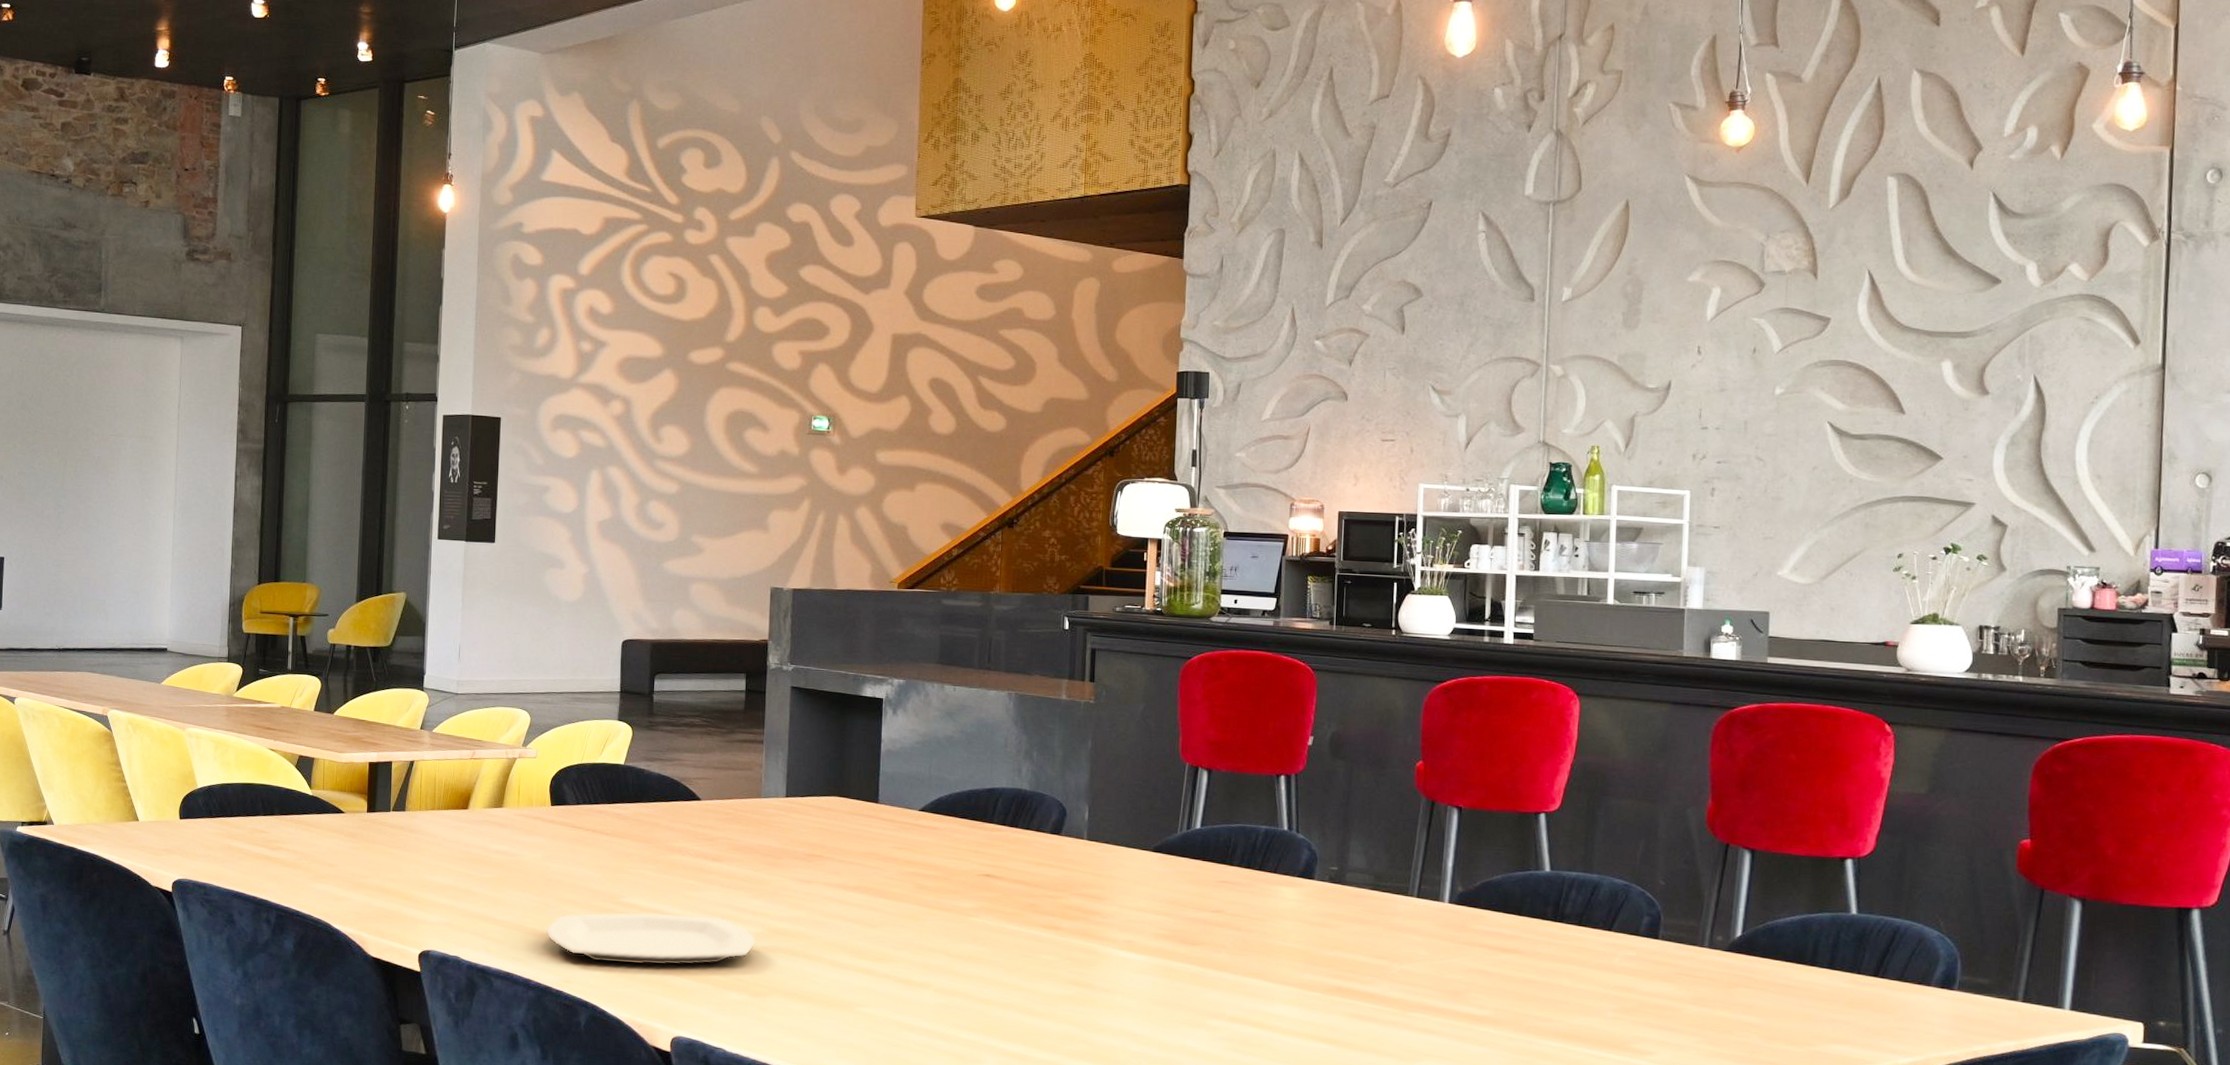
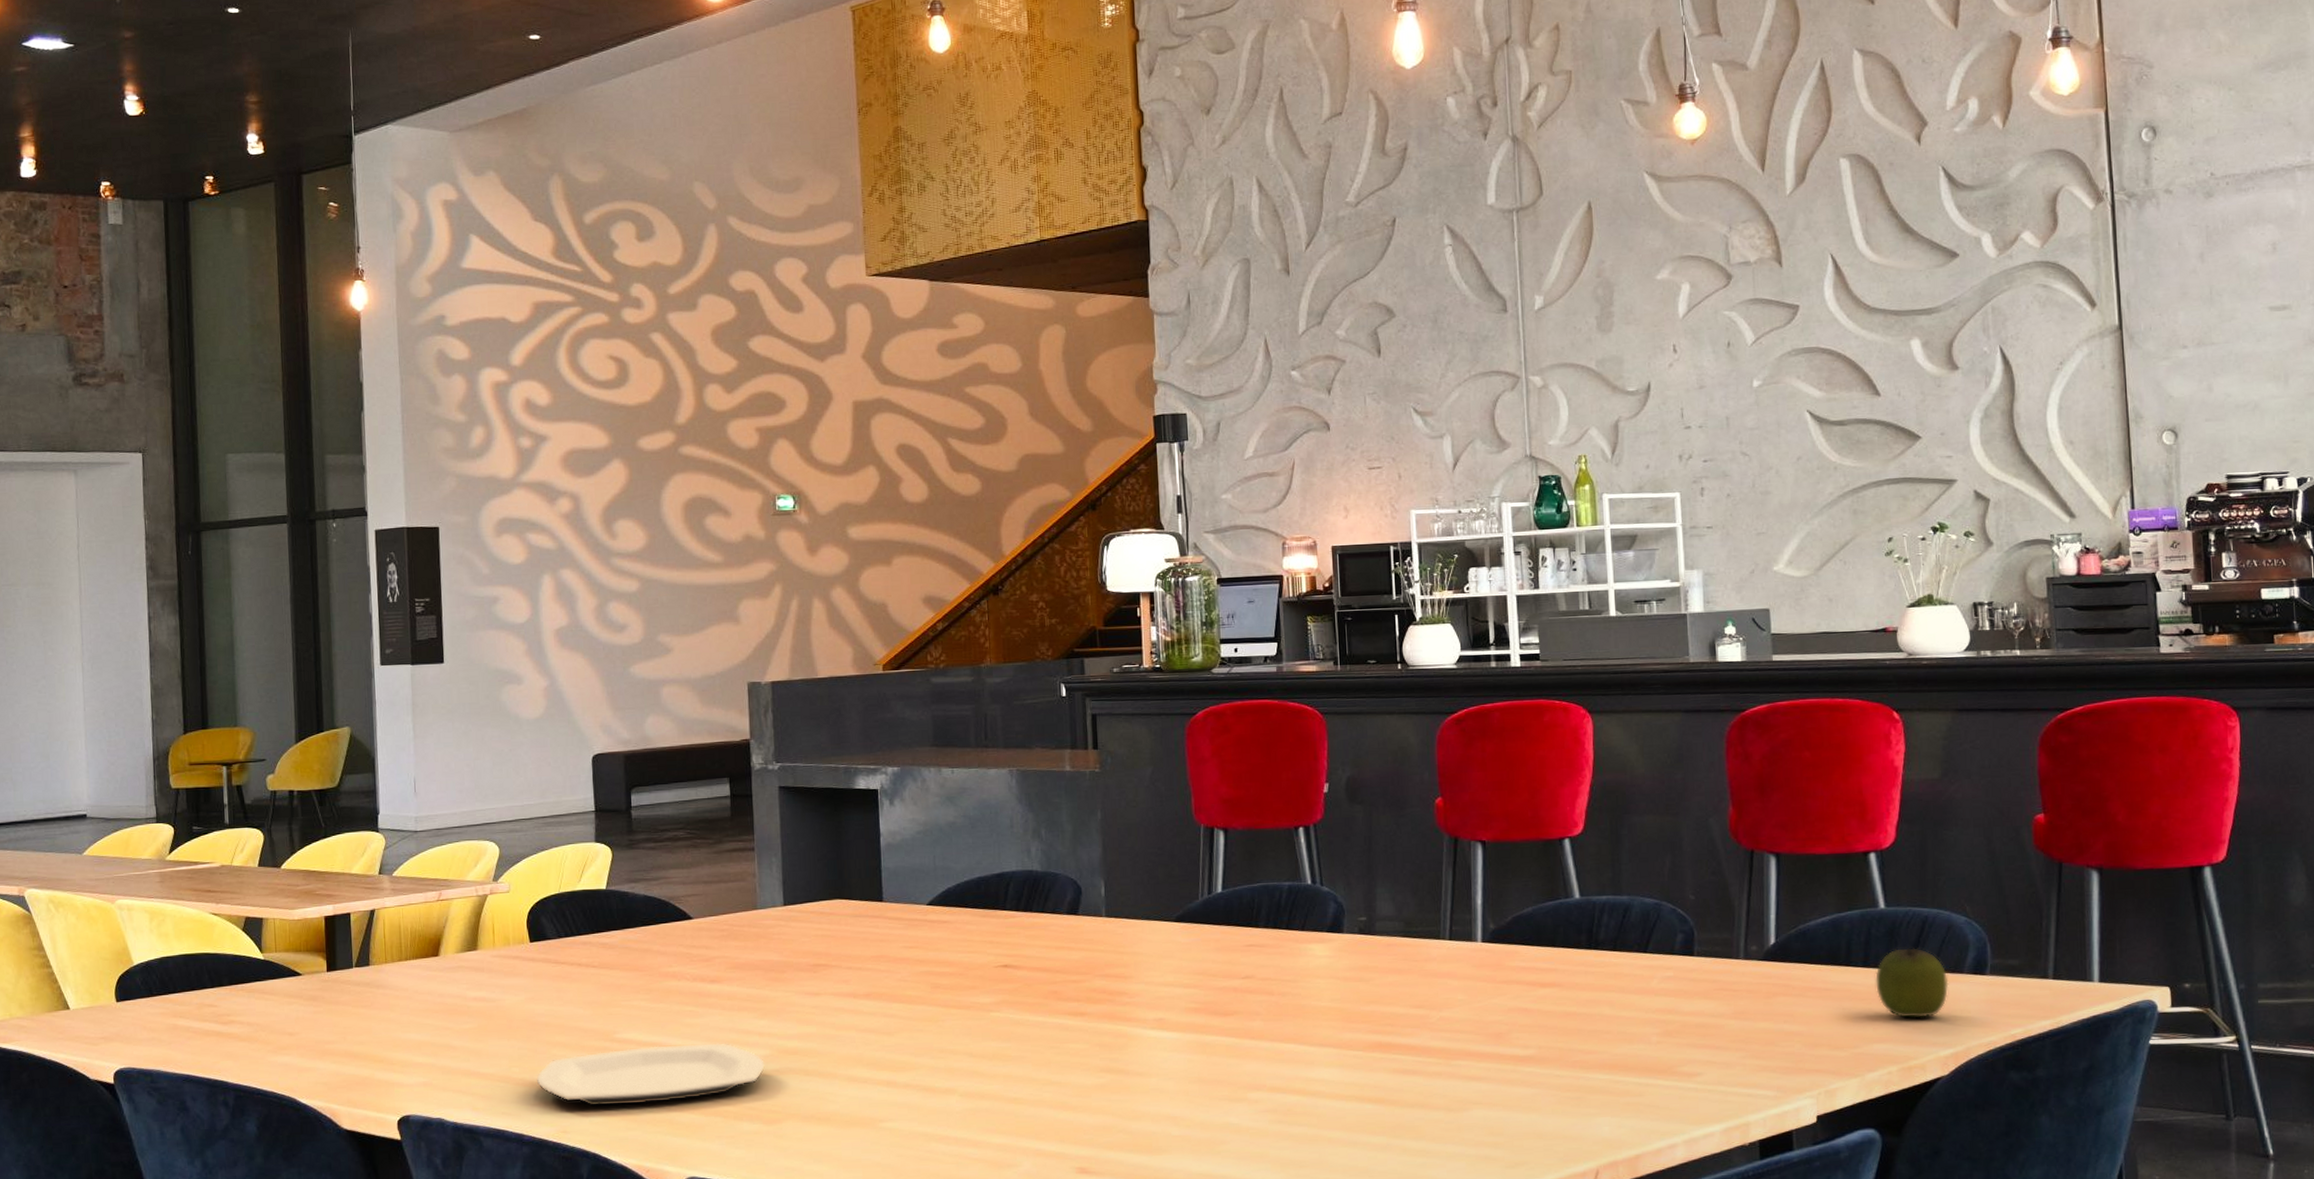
apple: none [1839,954,1914,1025] -> present [1875,947,1949,1018]

